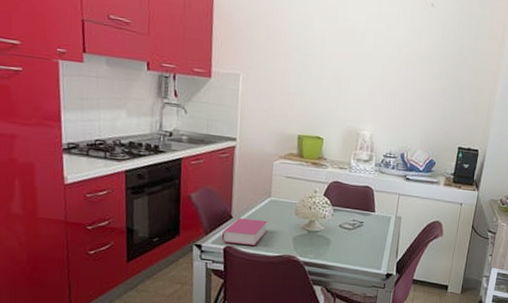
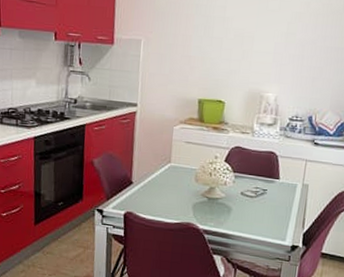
book: present [221,218,267,245] -> none [122,183,167,212]

